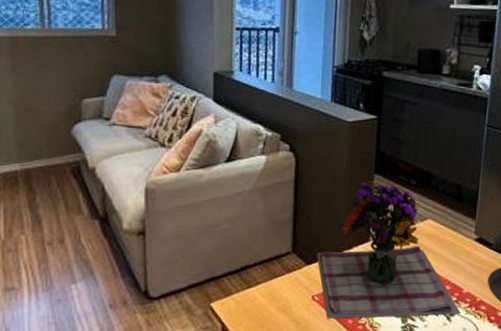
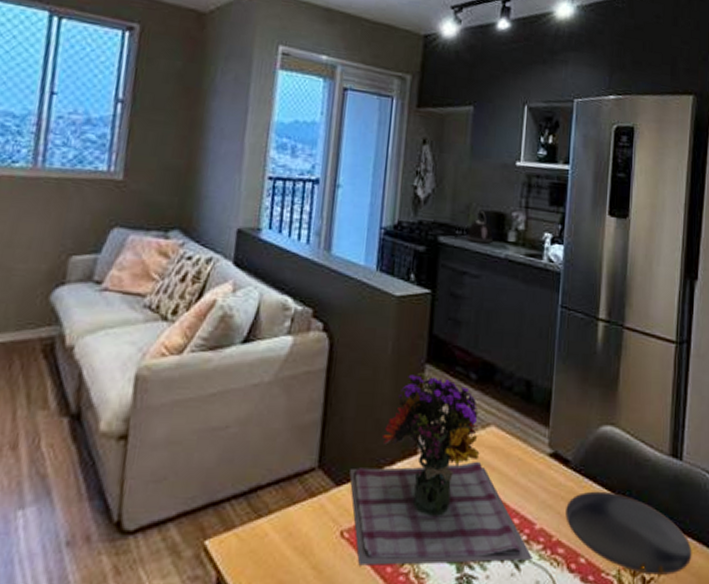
kettle: none [407,49,429,76] -> present [467,211,493,244]

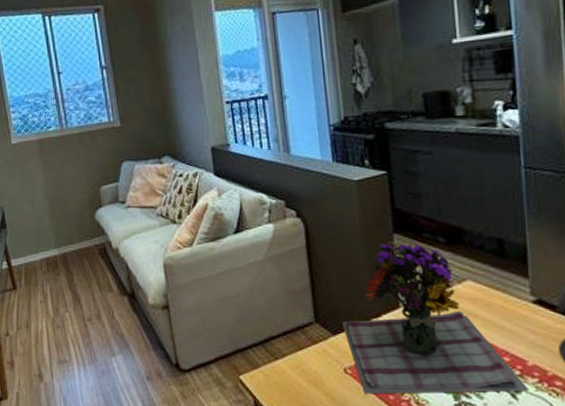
kettle: present [467,211,493,244] -> none [413,93,440,123]

